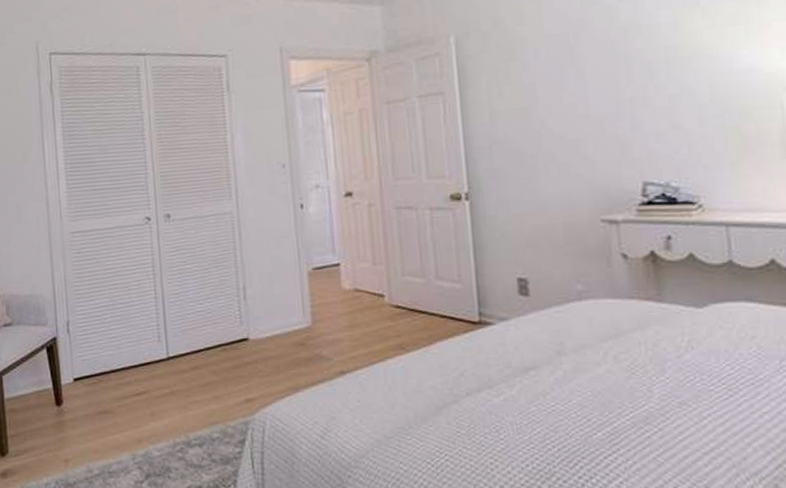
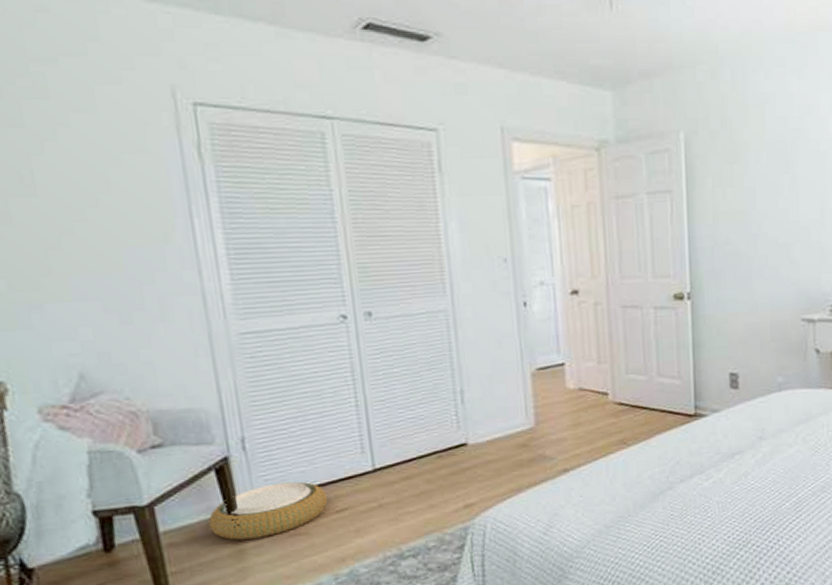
woven basket: none [39,363,130,412] -> present [208,481,328,540]

